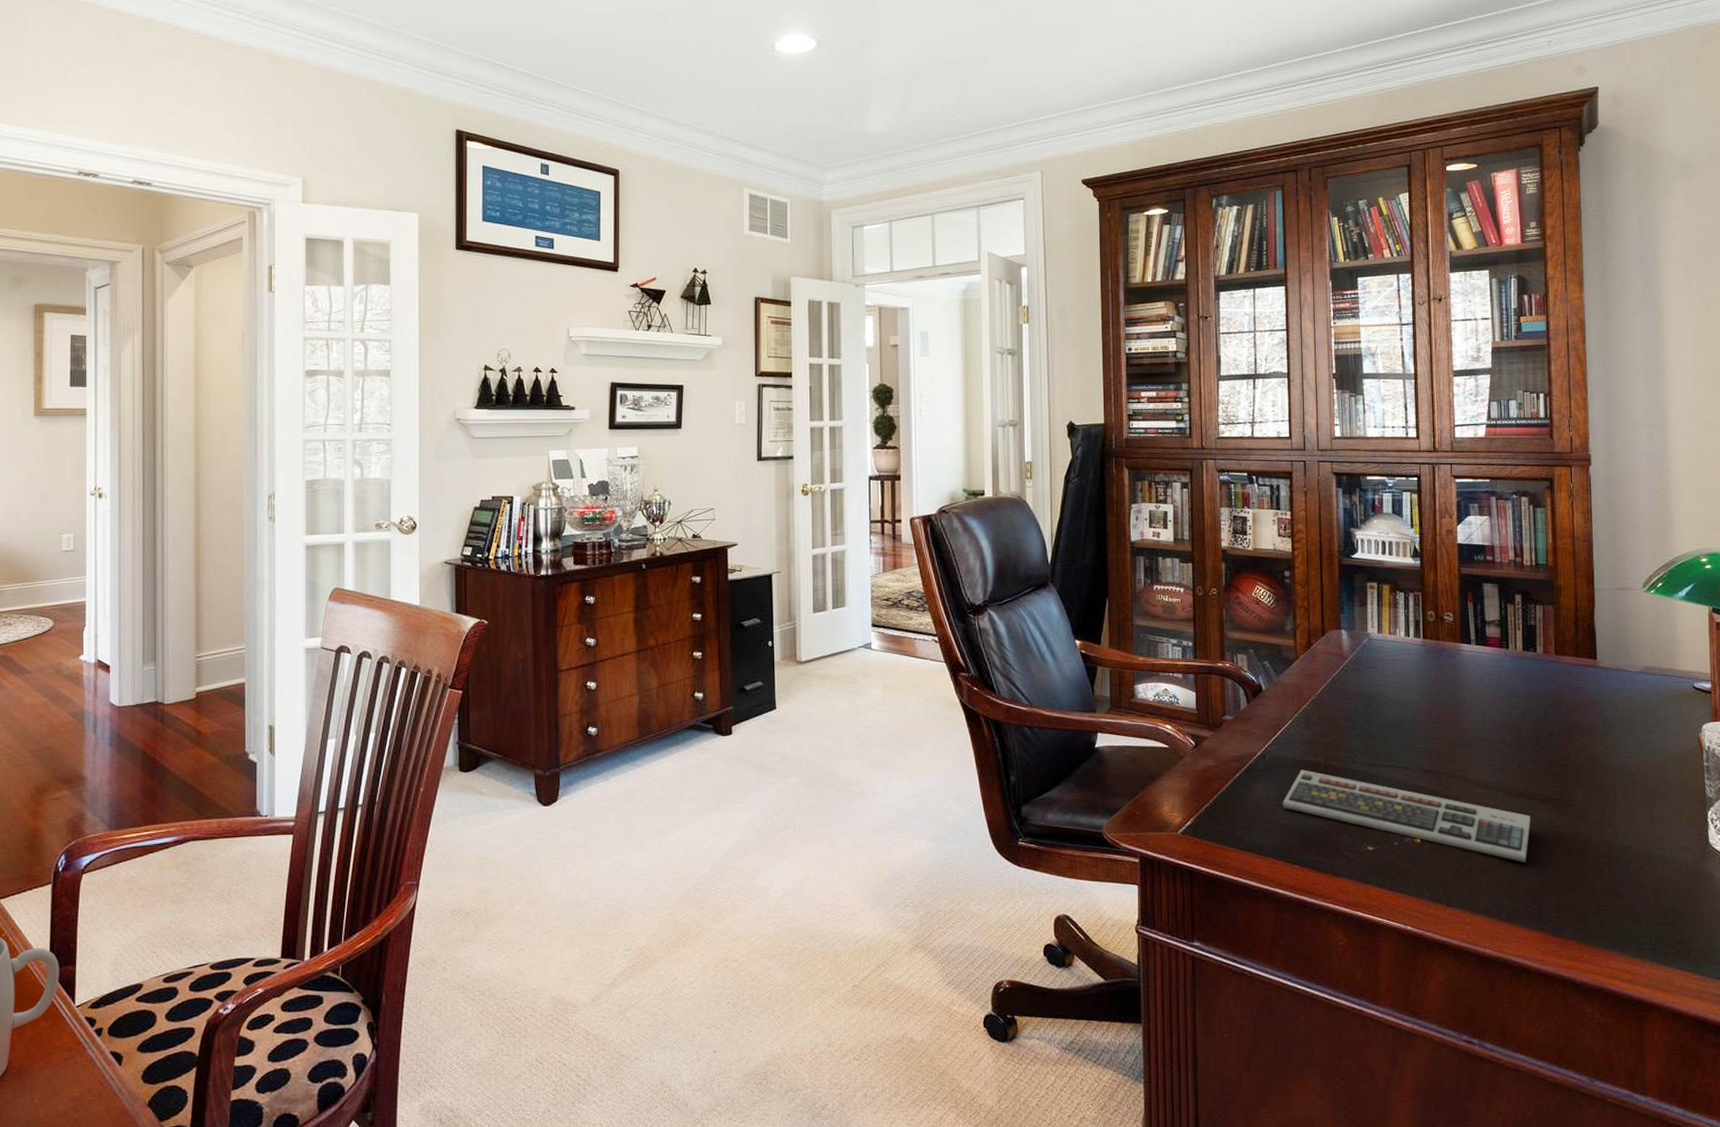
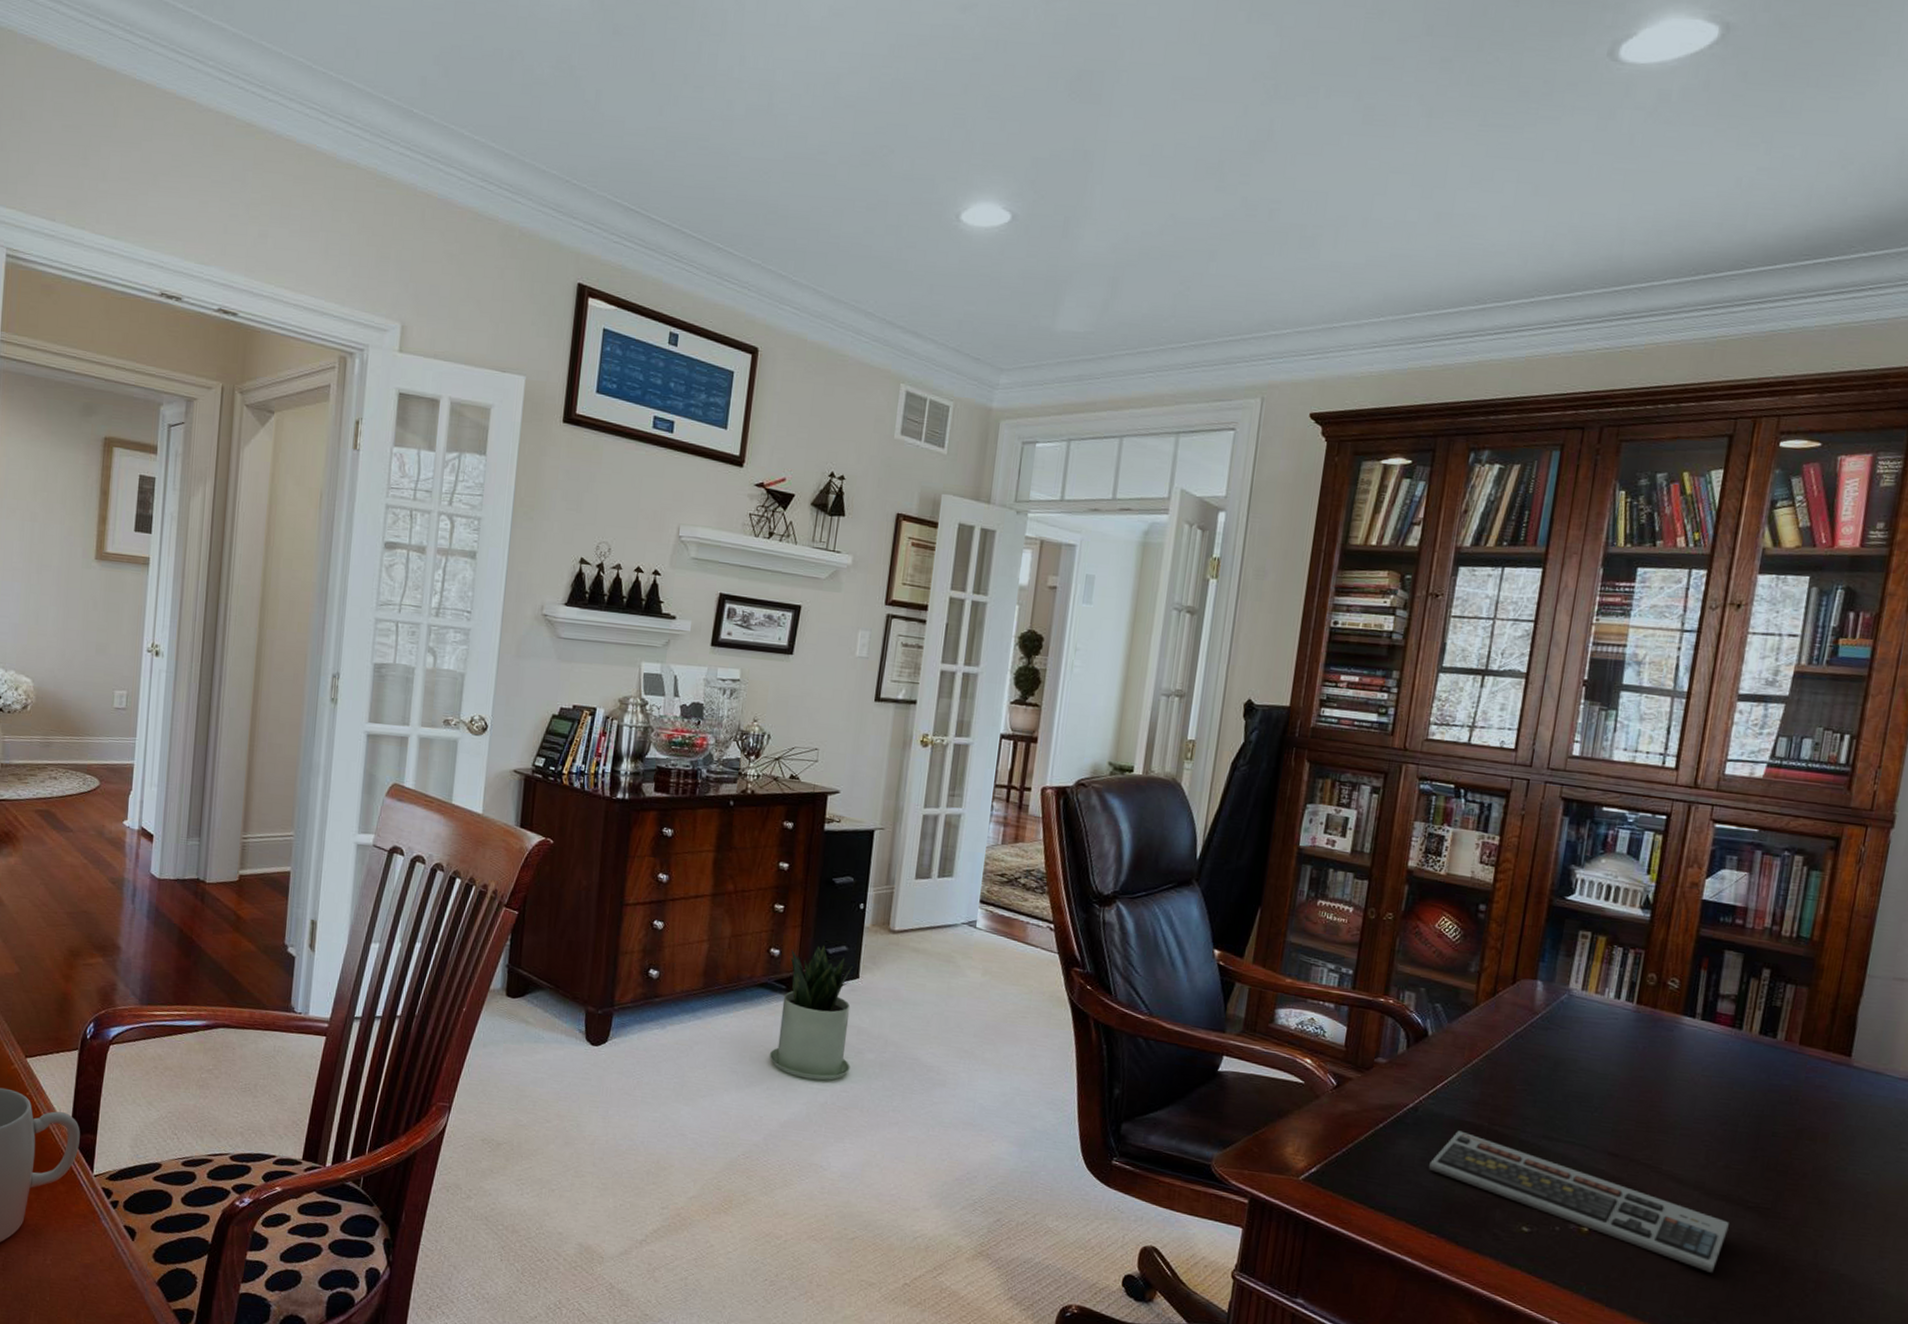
planter: none [705,684,779,808] -> present [769,945,853,1081]

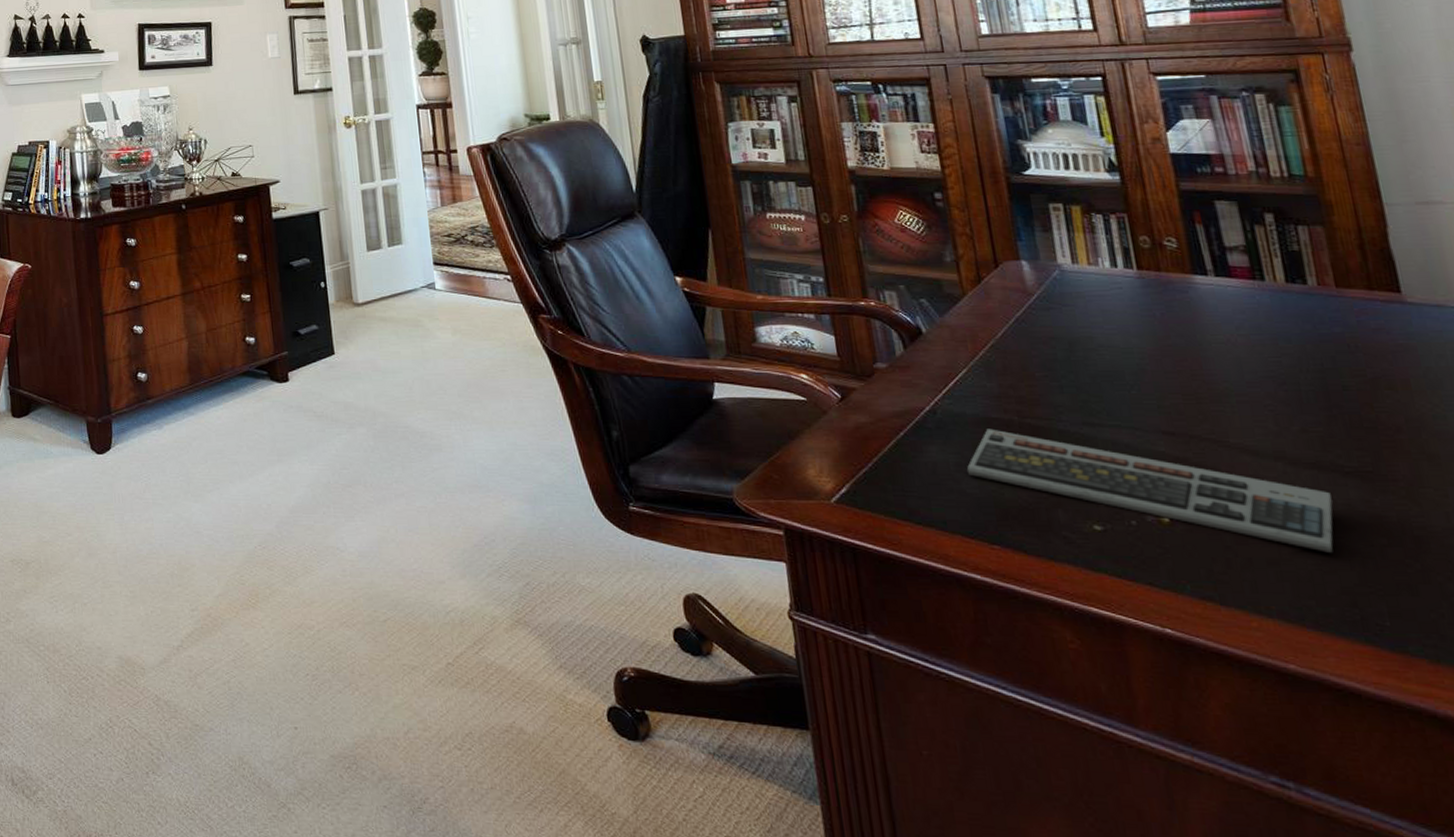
planter: present [769,945,853,1081] -> none [264,328,345,460]

